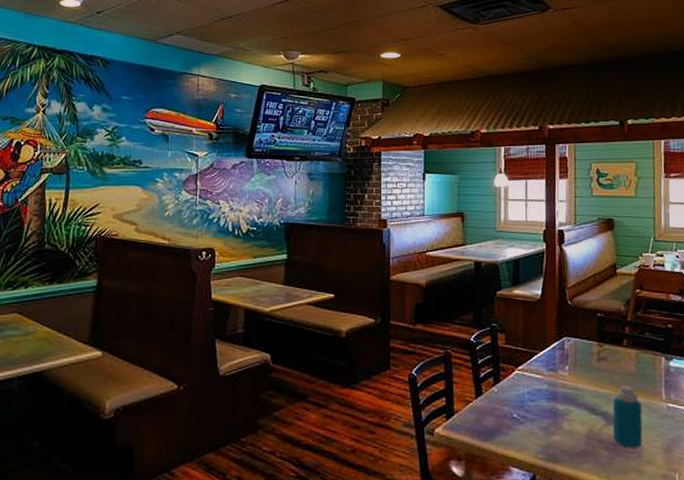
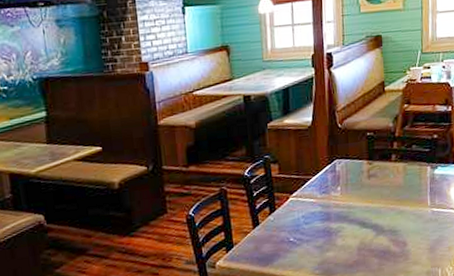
bottle: present [612,386,643,448] -> none [382,197,410,253]

